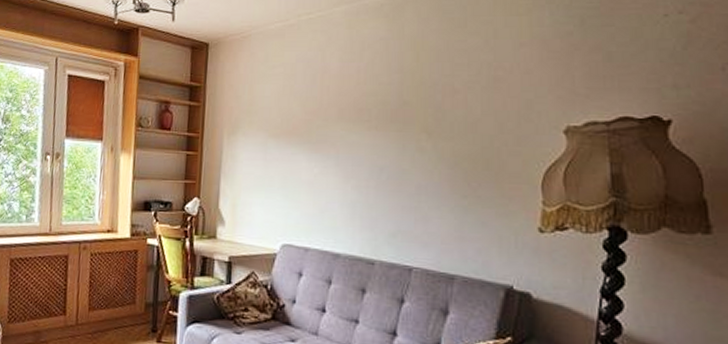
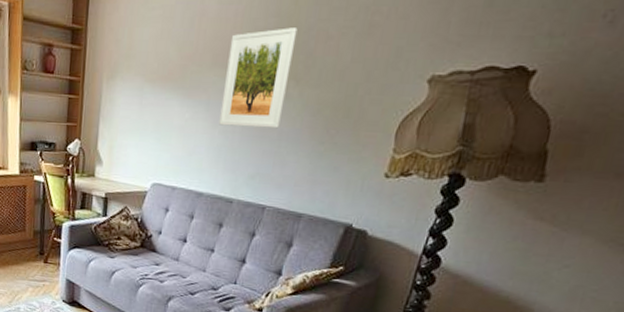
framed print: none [351,83,422,182] -> present [219,27,298,129]

